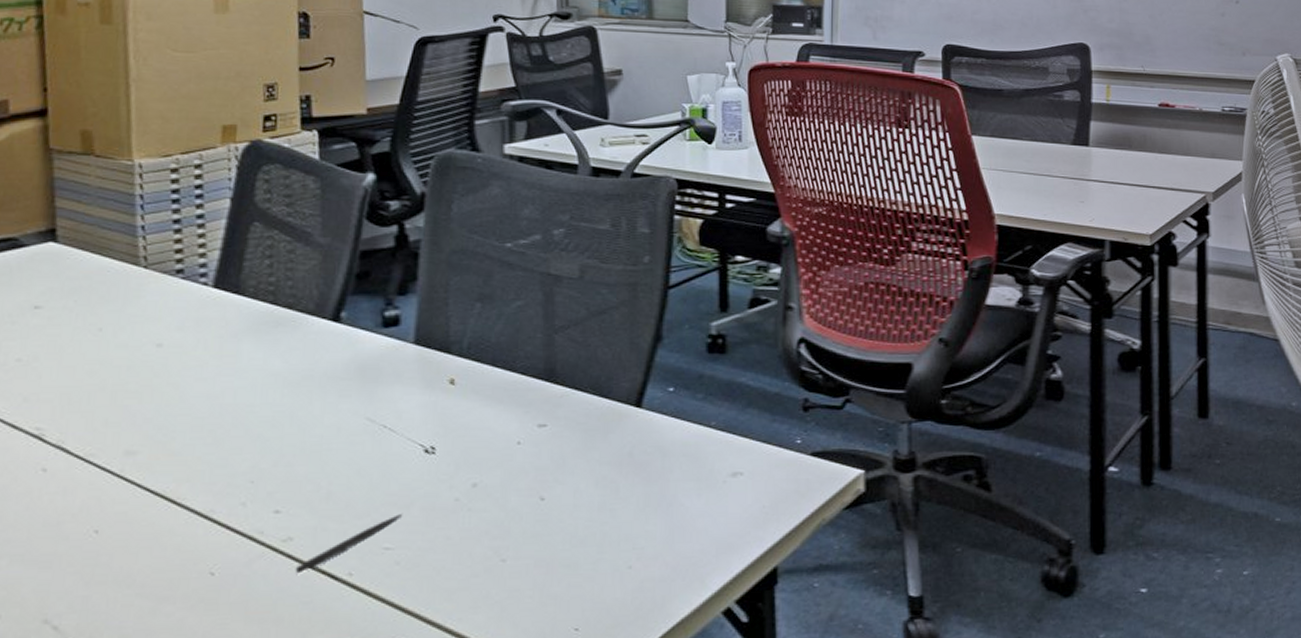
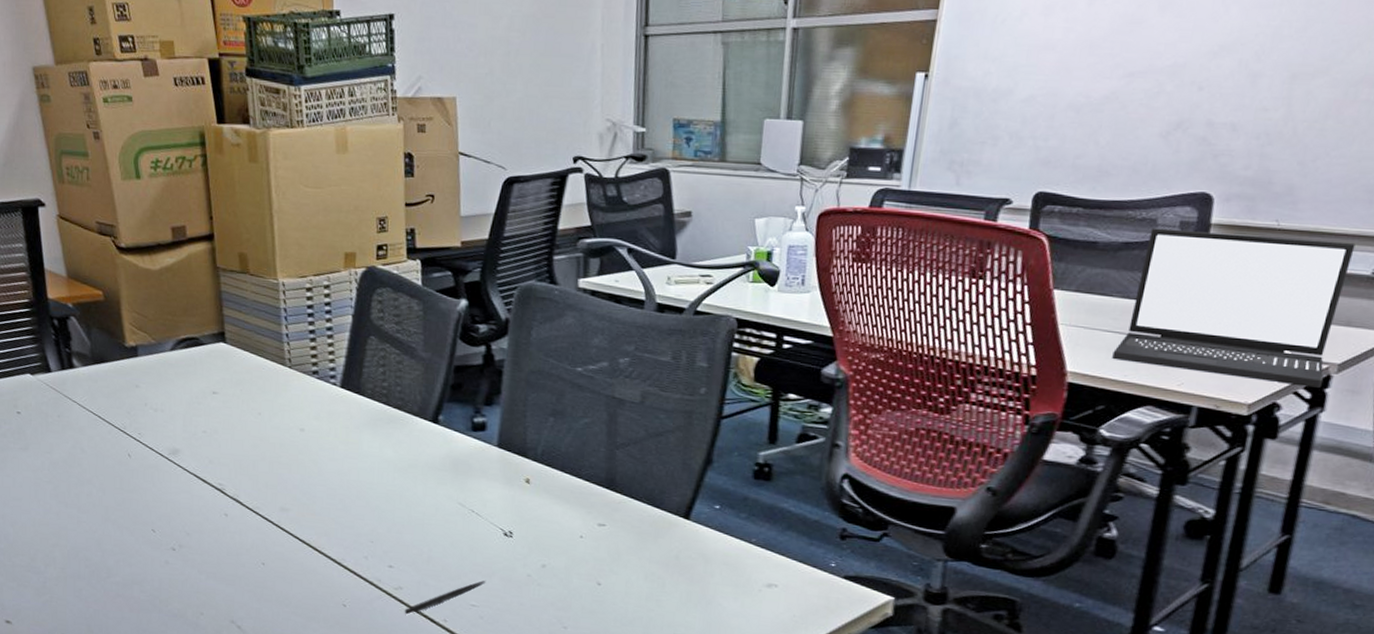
laptop: none [1031,75,1205,217] -> present [1112,228,1356,389]

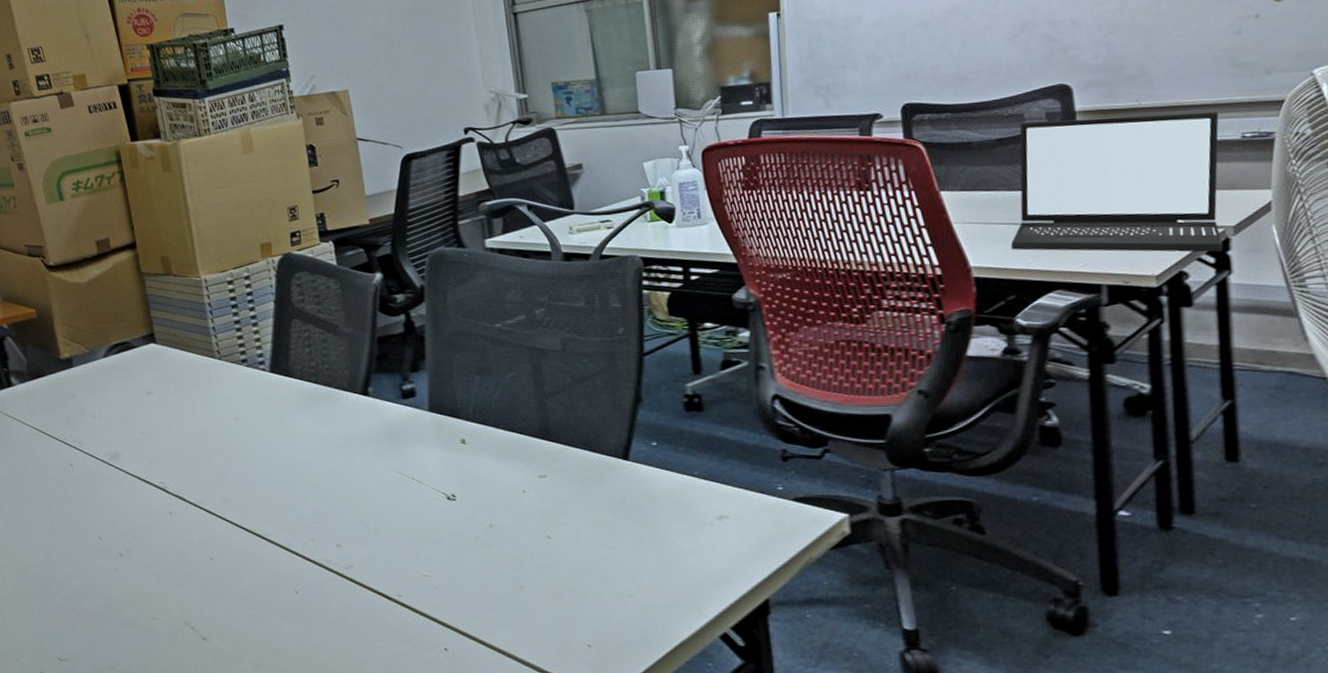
pen: present [404,581,485,615] -> none [357,549,435,594]

